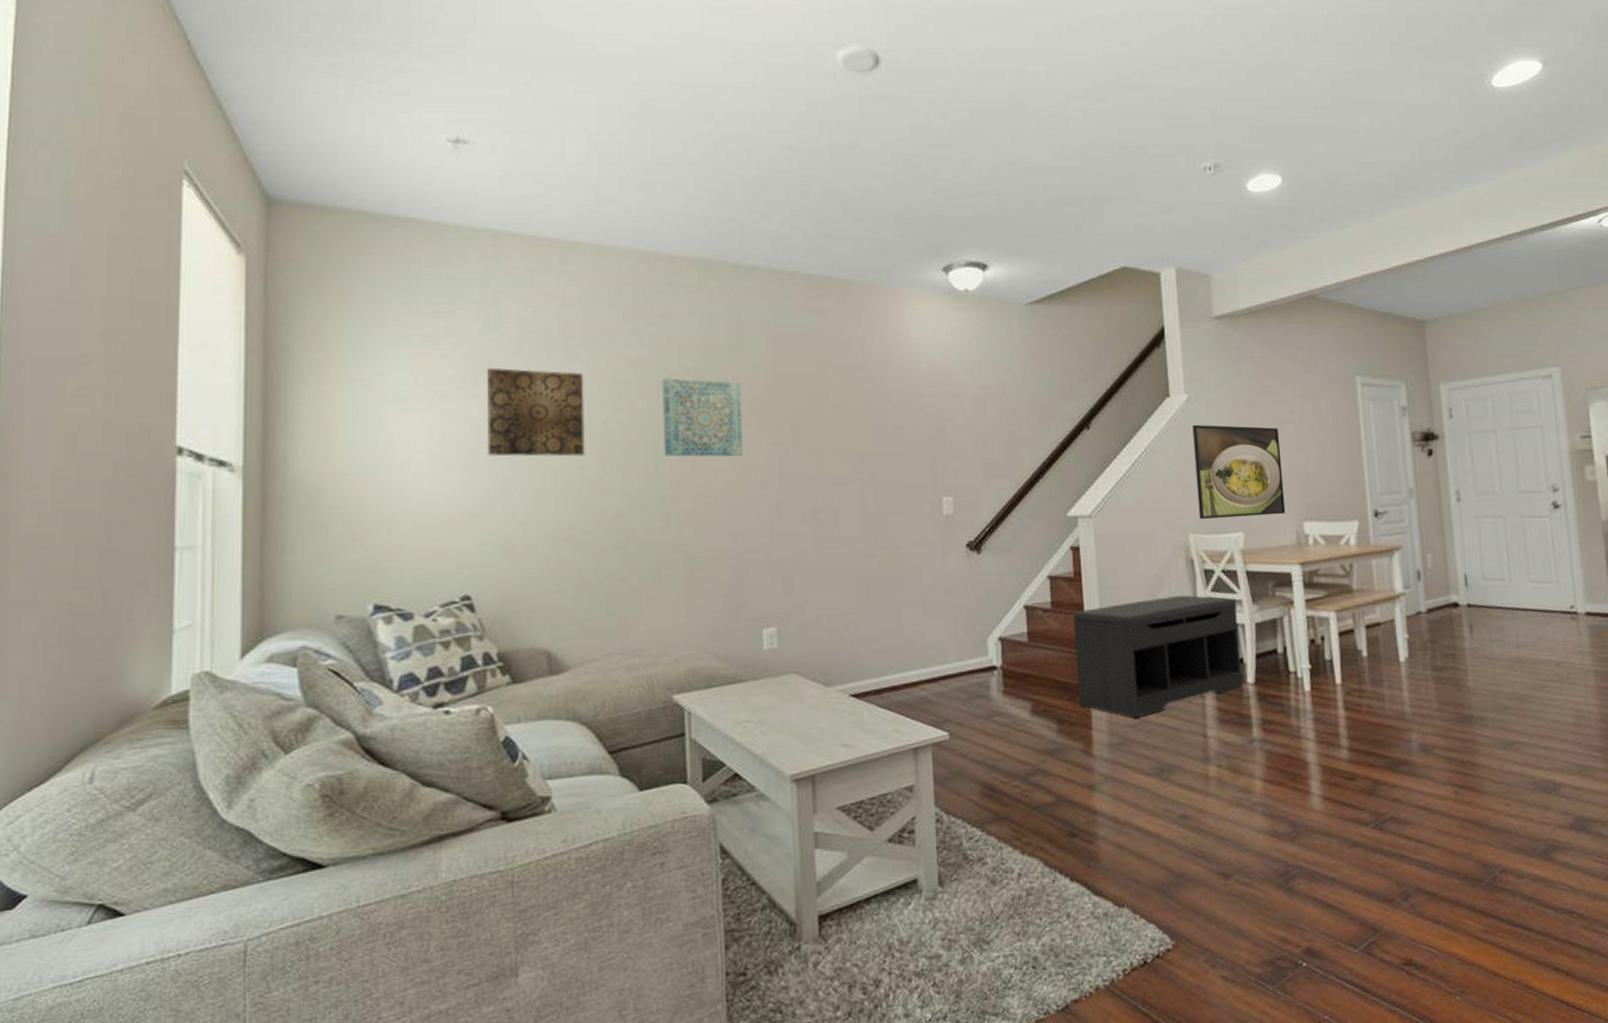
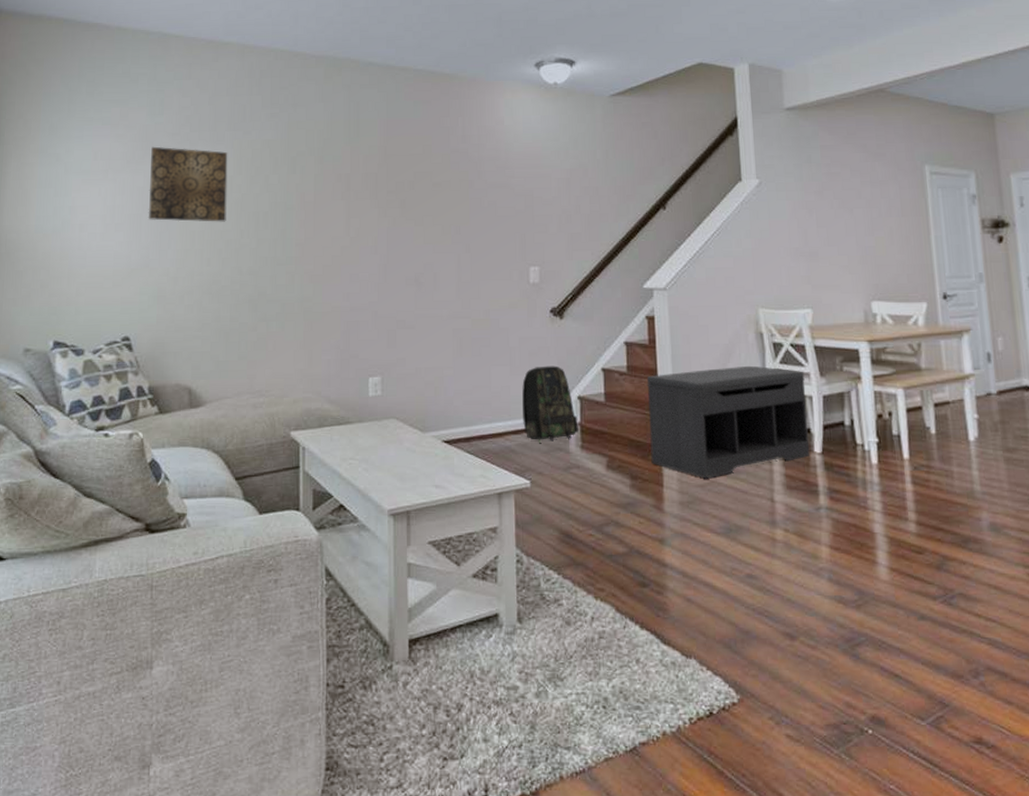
wall art: present [662,378,743,457] -> none [291,157,357,226]
backpack: none [937,605,1000,692] -> present [522,365,579,444]
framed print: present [1192,424,1286,519] -> none [763,207,854,295]

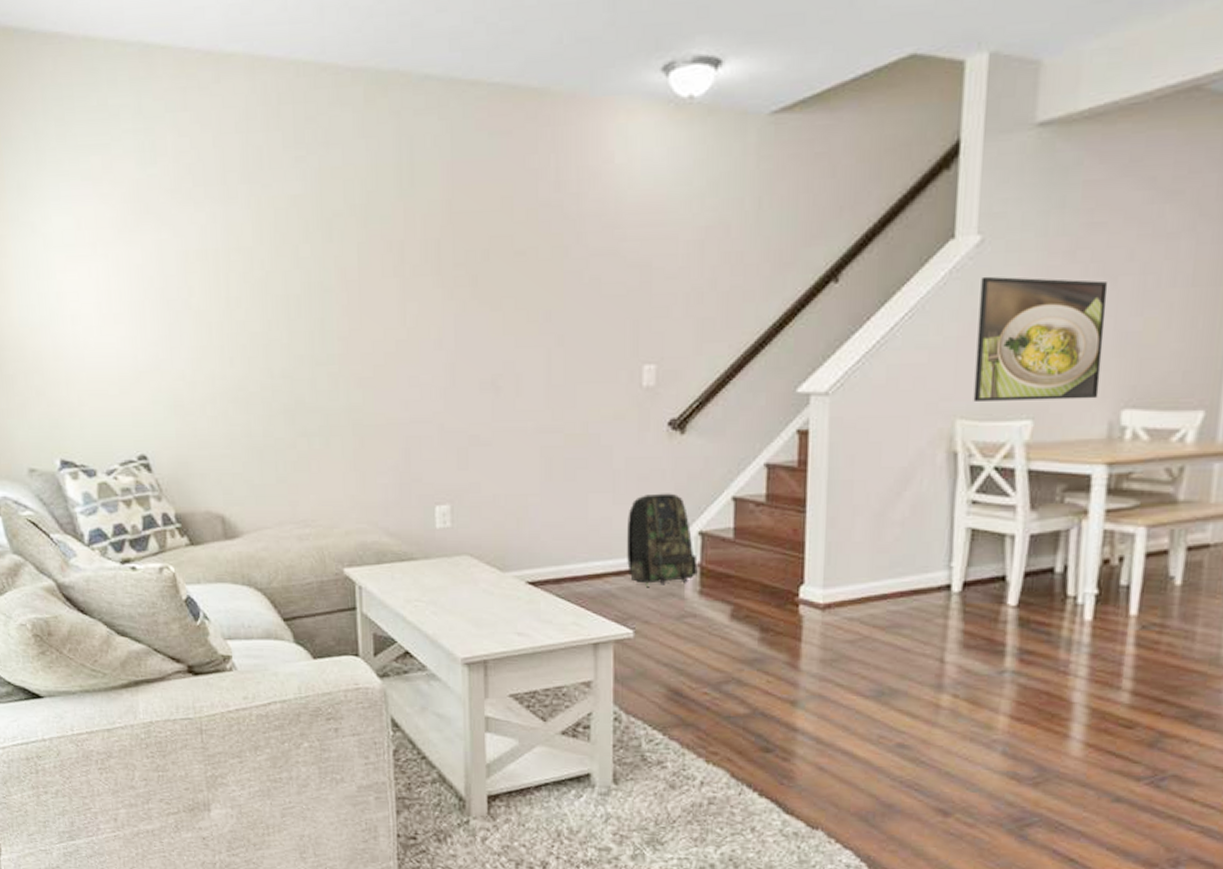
wall art: present [148,146,228,222] -> none [146,208,249,310]
bench: present [647,365,810,479] -> none [788,495,1009,633]
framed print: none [763,207,854,295] -> present [973,276,1108,401]

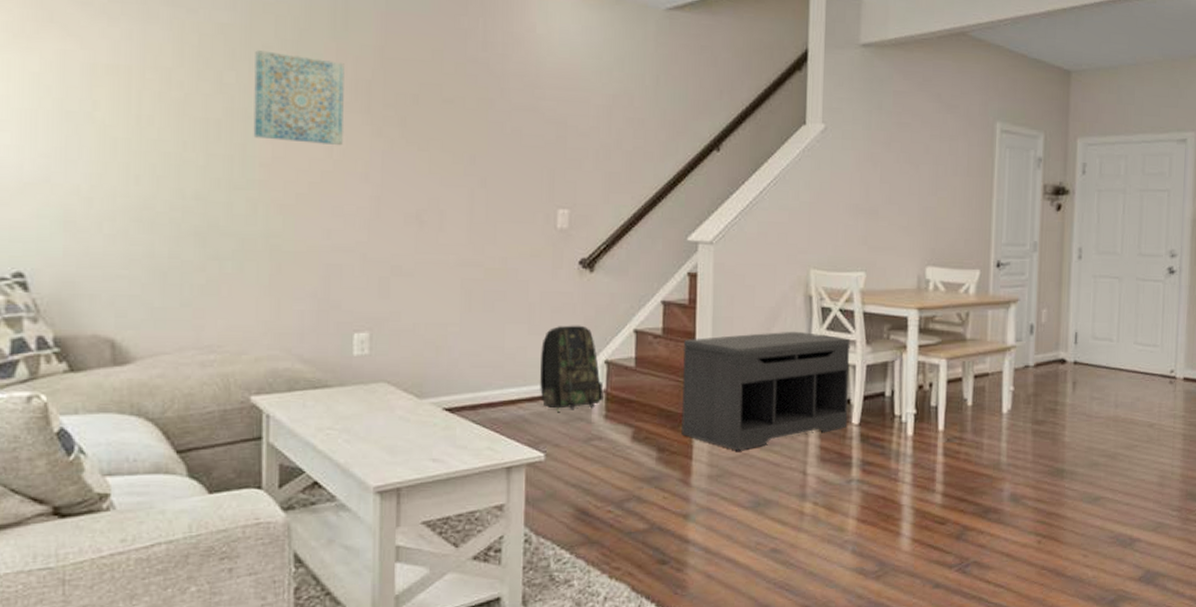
wall art: none [327,219,415,313] -> present [253,50,345,146]
bench: none [788,495,1009,633] -> present [681,331,851,451]
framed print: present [973,276,1108,401] -> none [822,156,913,257]

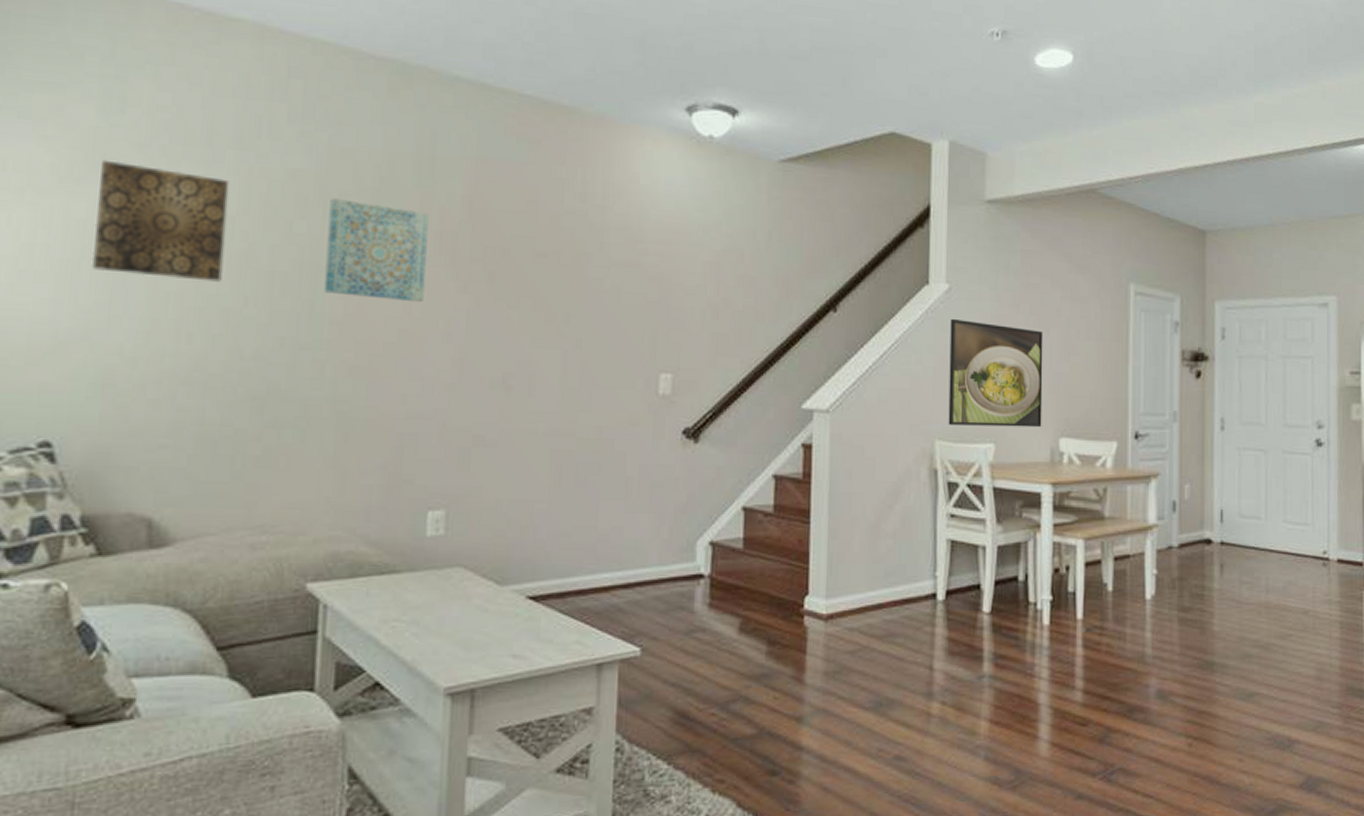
wall art: none [47,17,164,129] -> present [91,159,230,282]
backpack: present [540,325,604,413] -> none [636,502,708,601]
bench: present [681,331,851,451] -> none [794,508,980,644]
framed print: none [822,156,913,257] -> present [948,318,1043,428]

